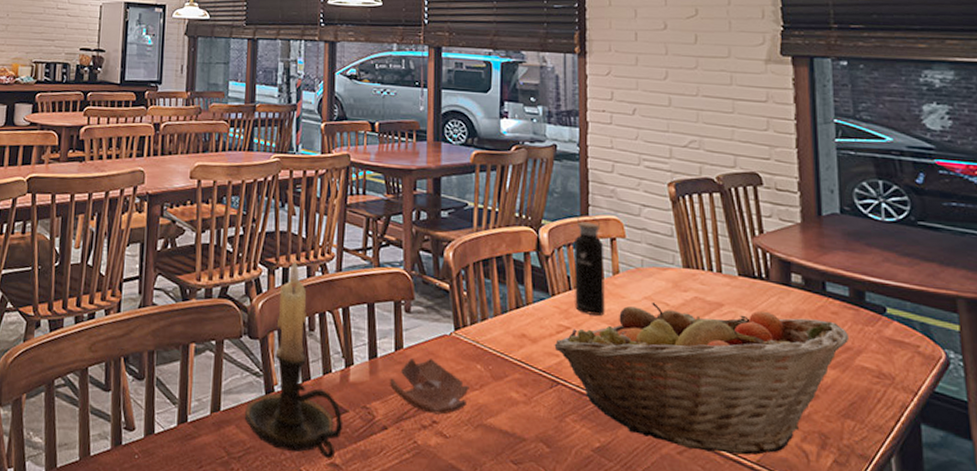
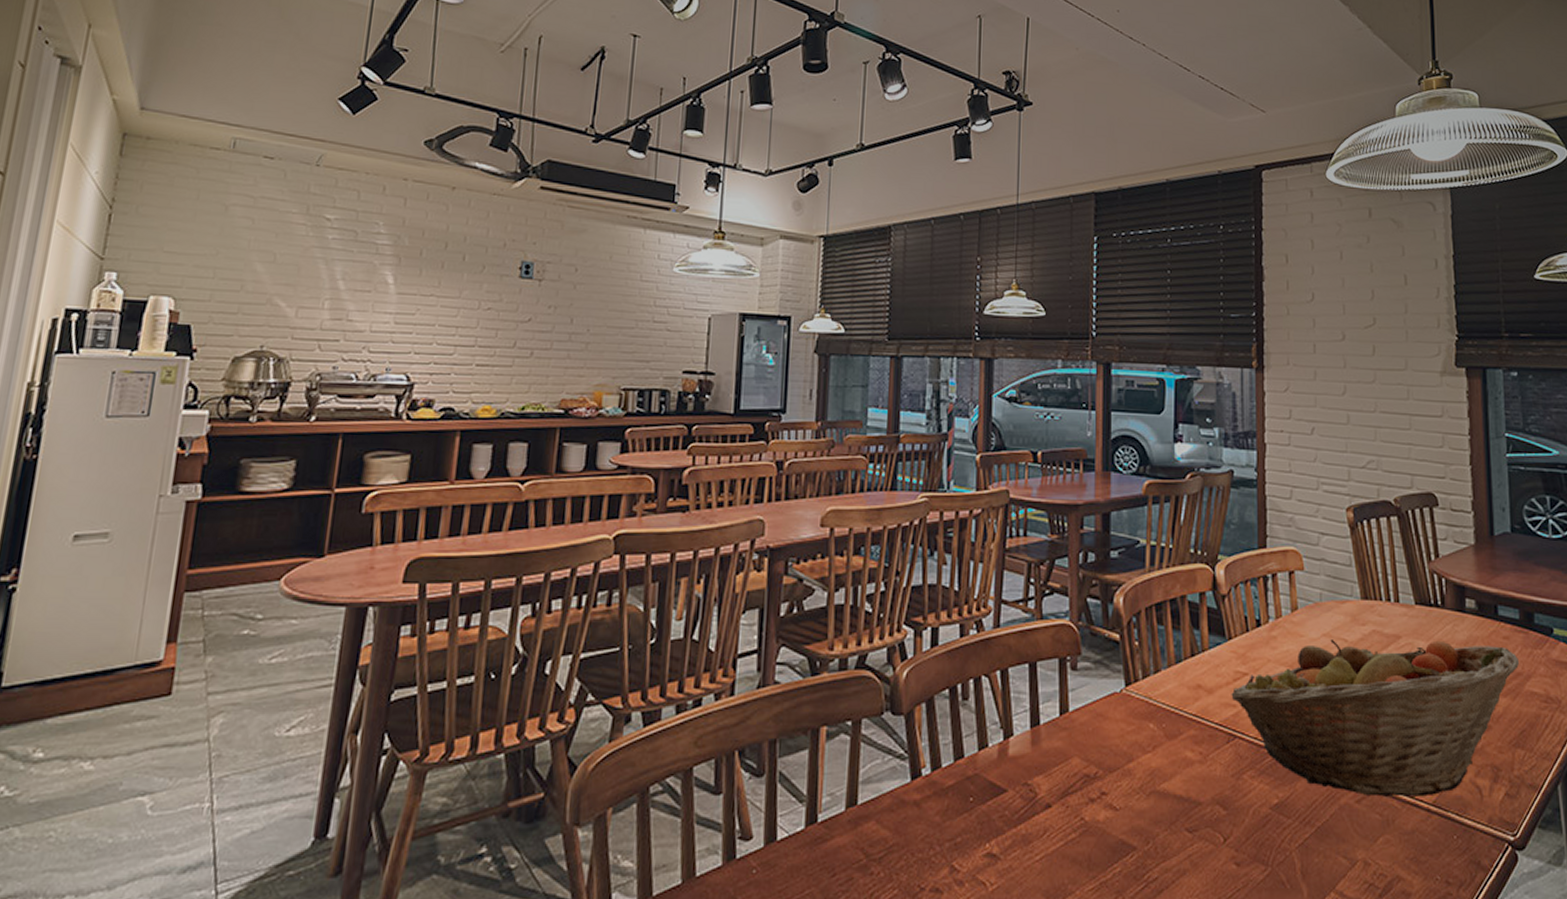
candle holder: present [244,259,343,459] -> none [886,616,1002,849]
pottery: present [390,358,469,415] -> none [1054,721,1141,784]
water bottle: present [575,214,605,316] -> none [1252,547,1283,658]

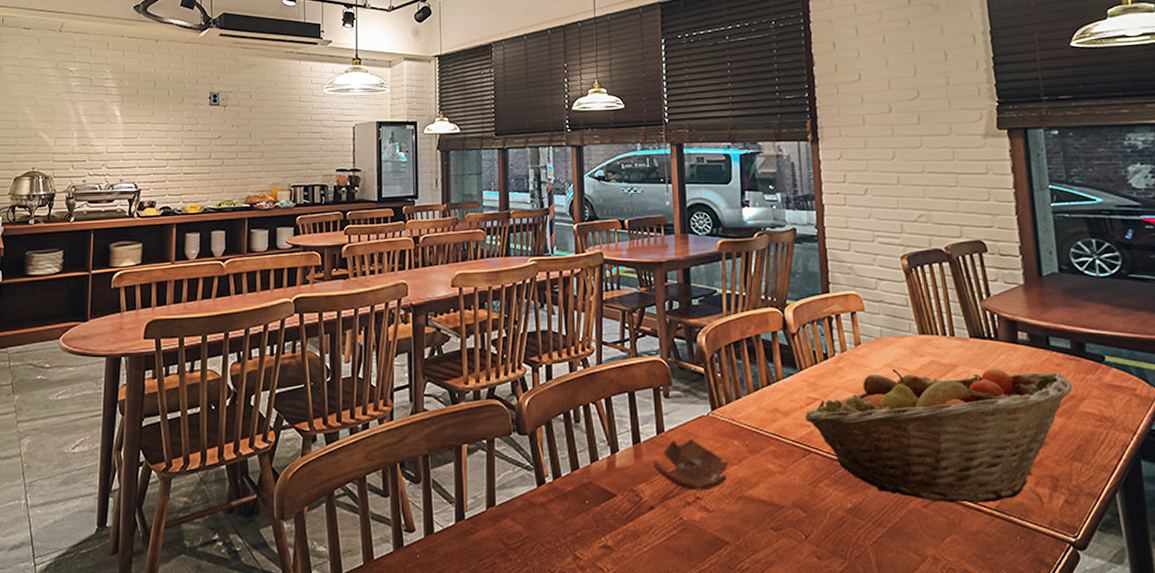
pottery: none [1054,721,1141,784] -> present [654,439,729,491]

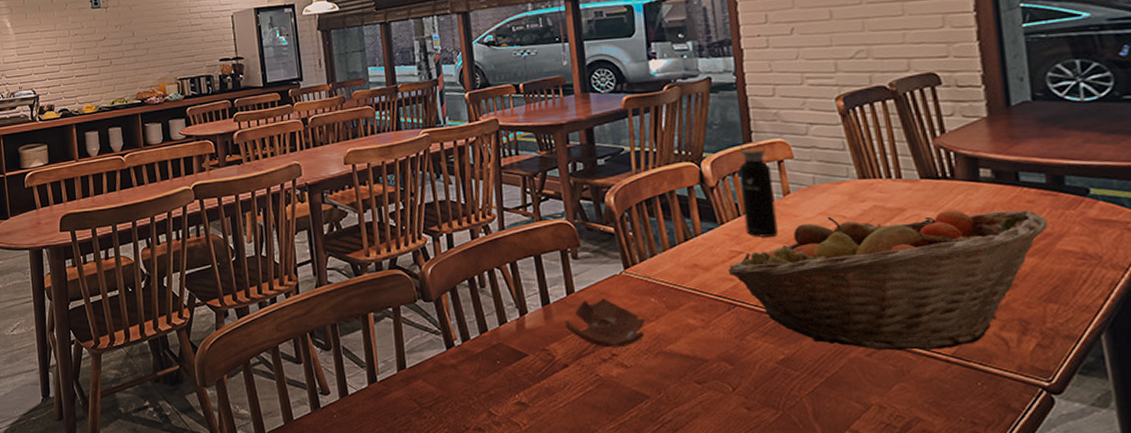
water bottle: none [818,292,850,385] -> present [739,141,778,237]

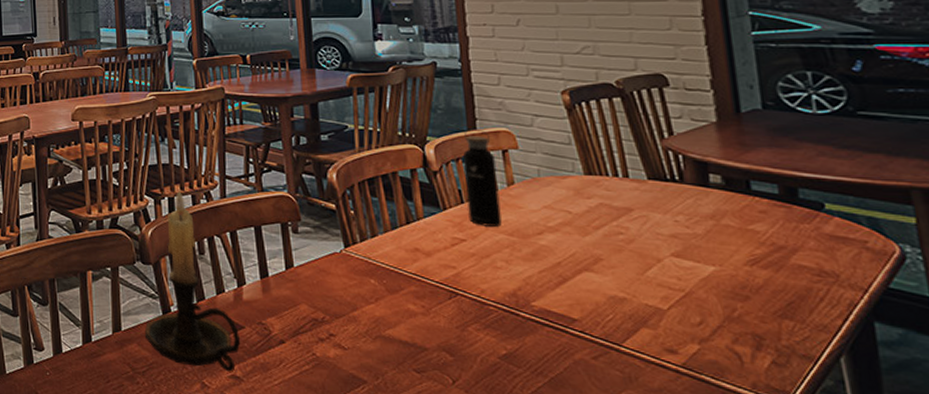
candle holder: none [429,224,525,399] -> present [144,189,241,372]
pottery: present [565,298,645,348] -> none [283,276,365,328]
fruit basket: present [728,209,1049,351] -> none [450,210,783,359]

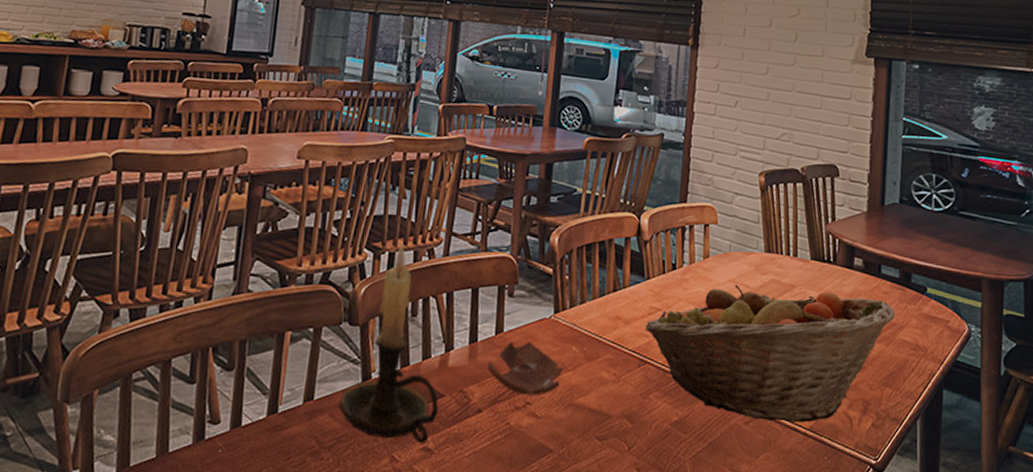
pottery: none [283,276,365,328] -> present [488,342,564,396]
fruit basket: none [450,210,783,359] -> present [645,284,896,423]
water bottle: present [463,129,502,227] -> none [667,201,698,298]

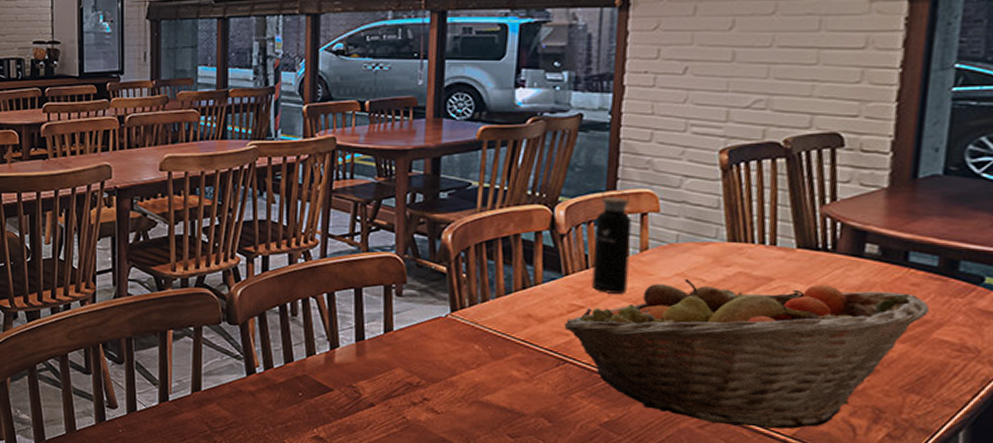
candle holder: present [338,243,439,444] -> none [225,247,328,433]
pottery: present [488,342,564,396] -> none [378,340,465,393]
water bottle: none [667,201,698,298] -> present [592,189,632,294]

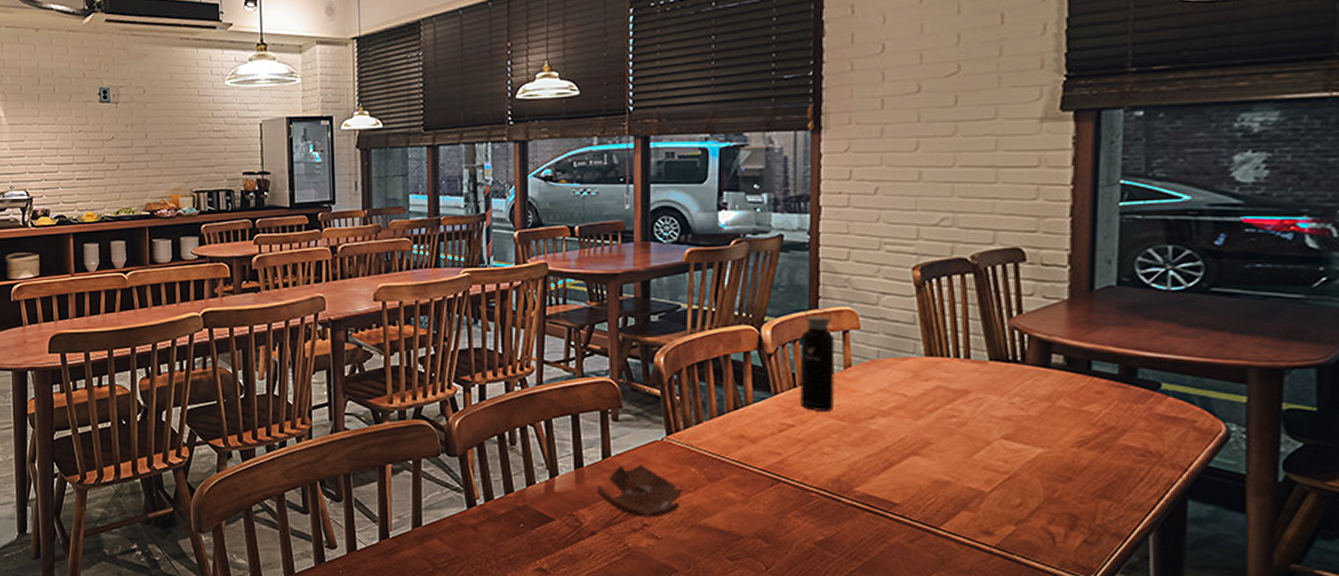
pottery: none [378,340,465,393] -> present [598,465,683,518]
fruit basket: present [564,278,930,429] -> none [776,393,1114,540]

